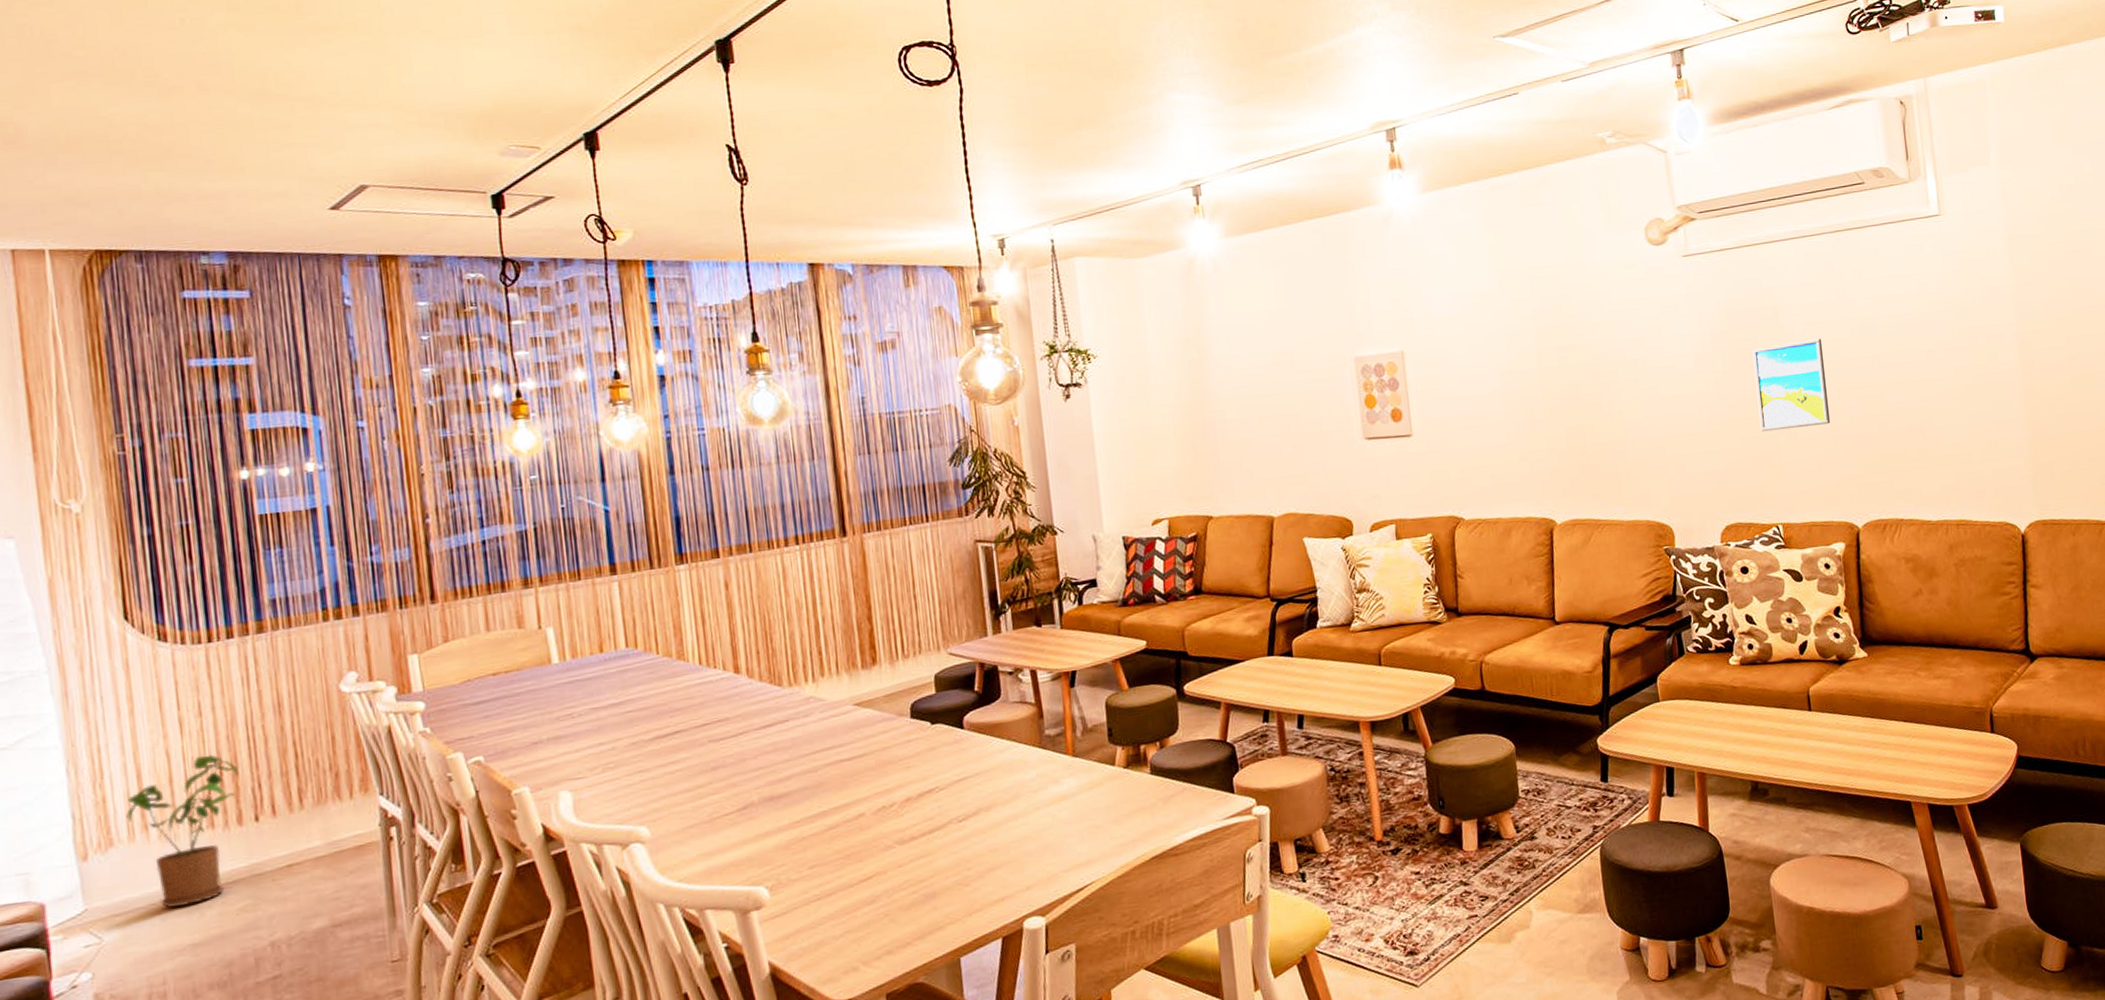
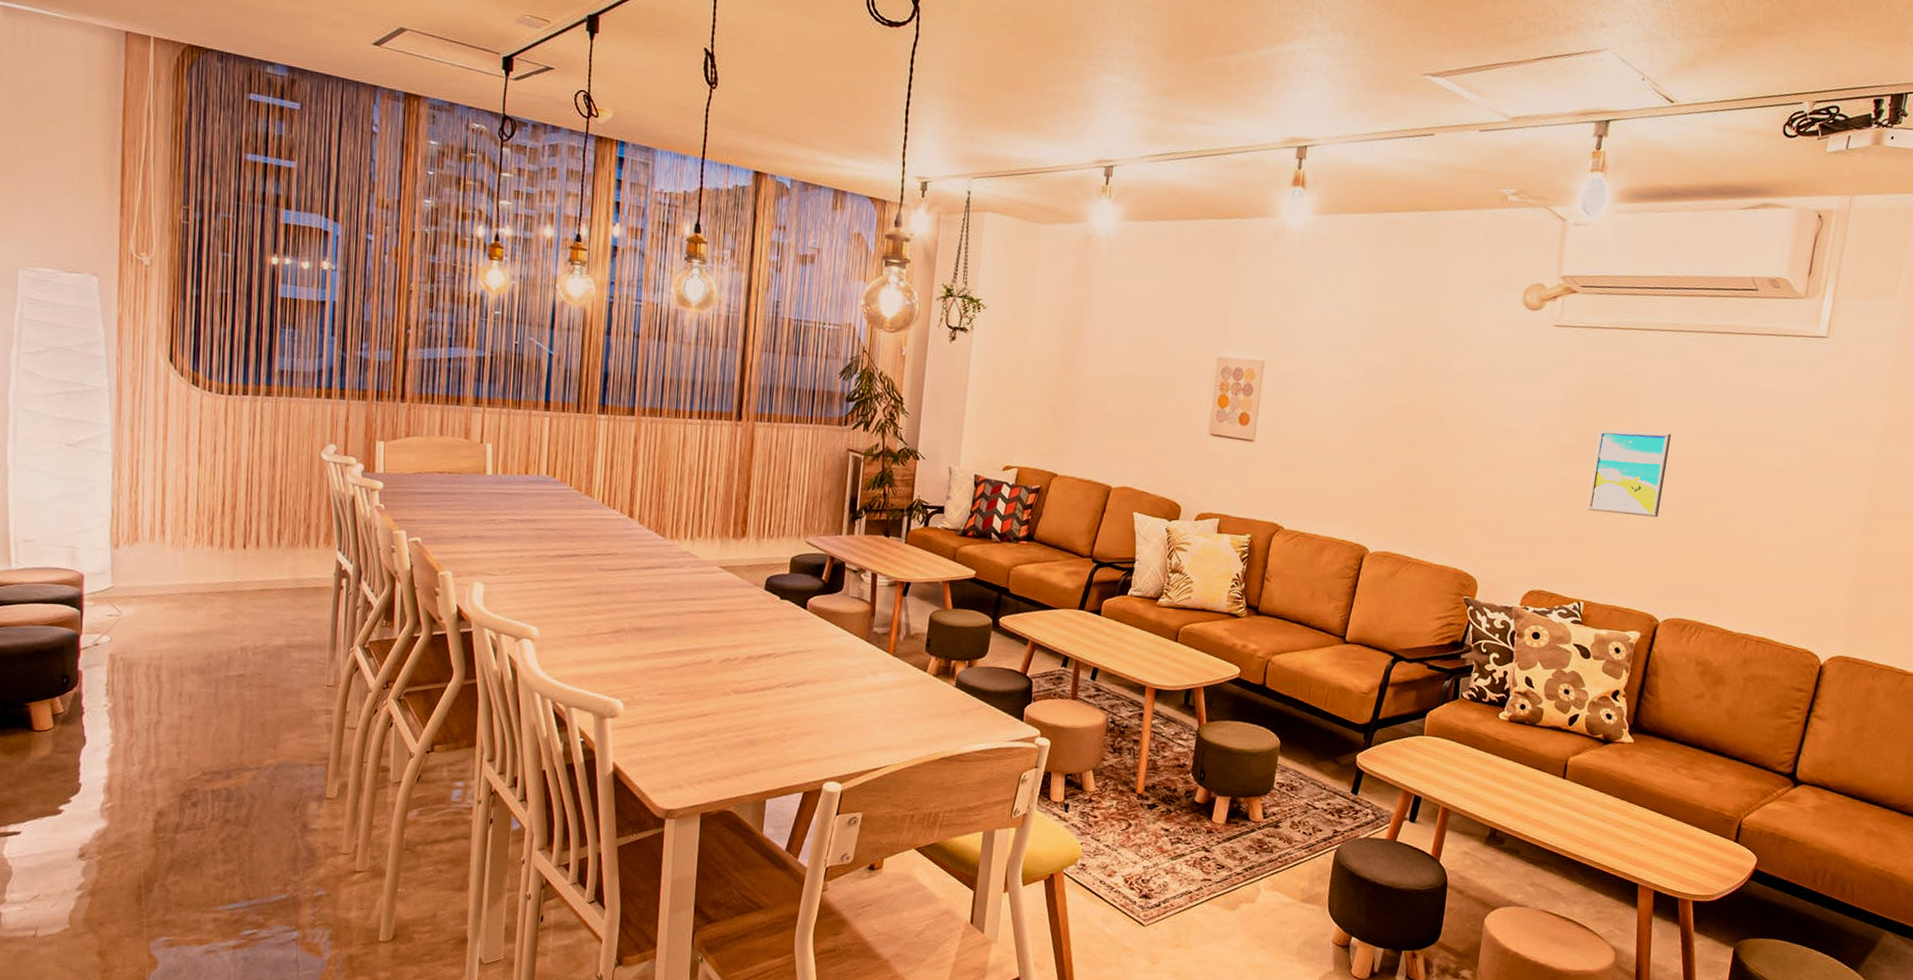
house plant: present [126,754,240,908] -> none [150,485,238,603]

